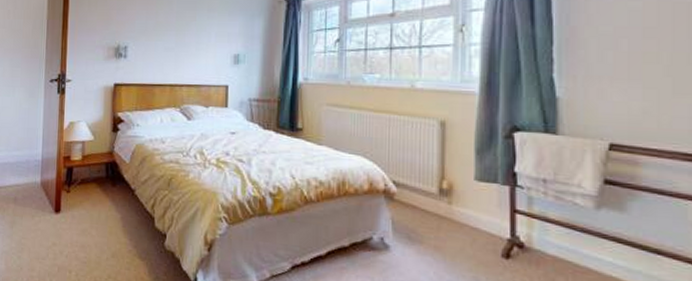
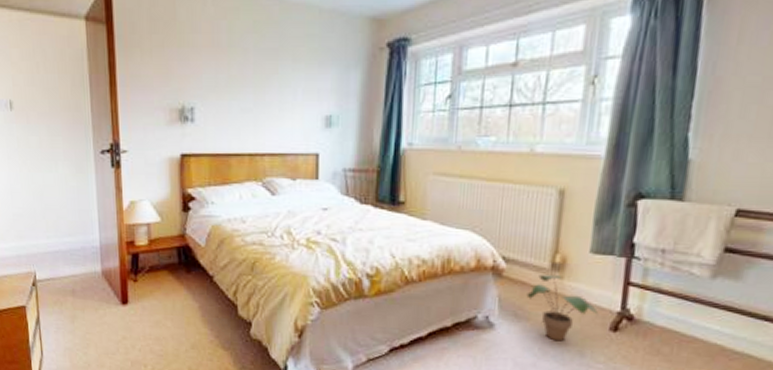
potted plant: none [418,199,490,266] -> present [526,275,599,342]

